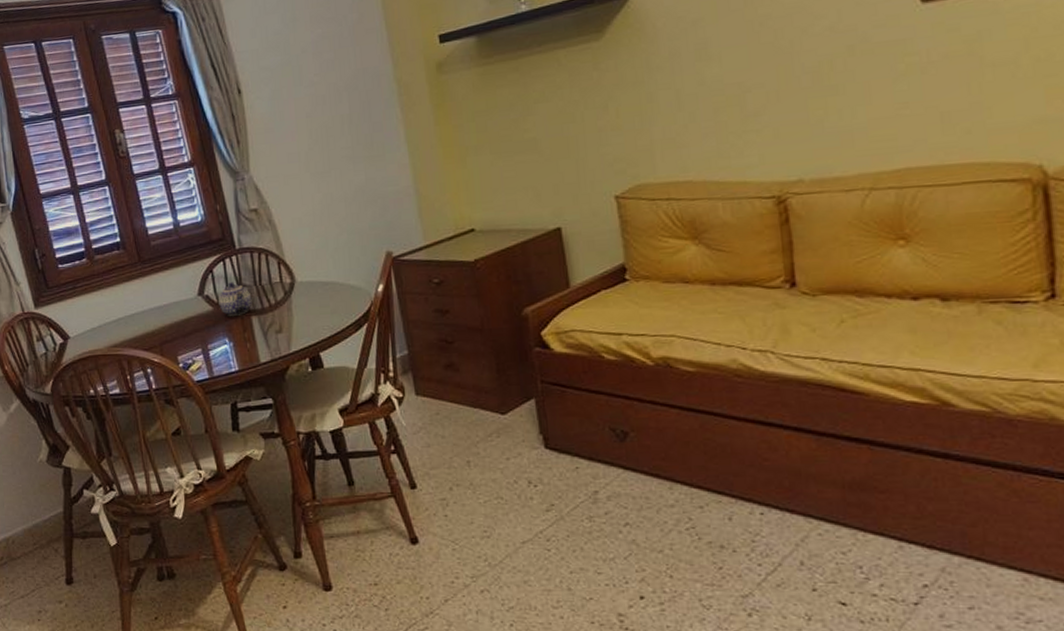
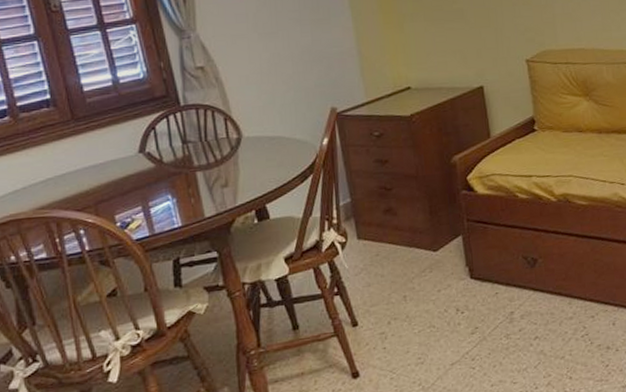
teapot: present [218,282,252,317] -> none [161,138,197,174]

